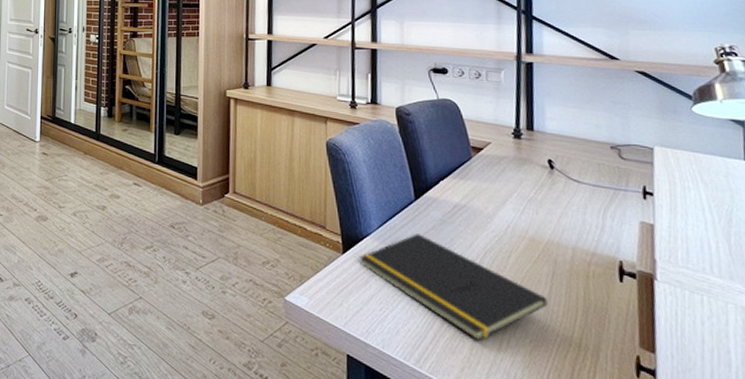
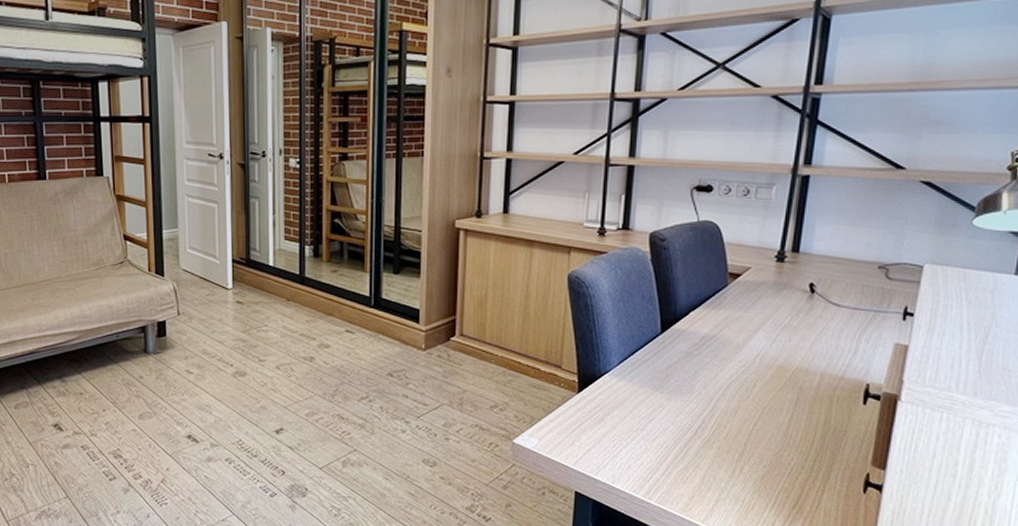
notepad: present [359,234,548,341] -> none [595,368,787,469]

